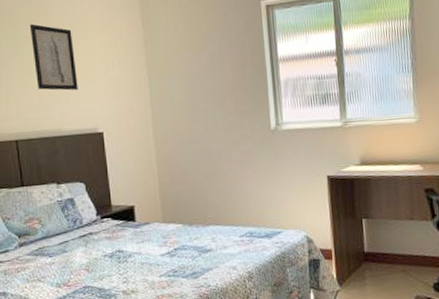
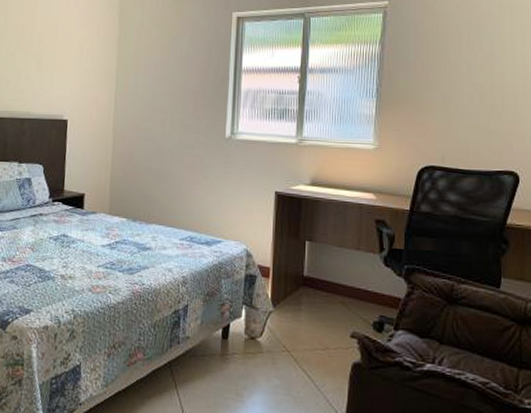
wall art: present [29,24,78,91] -> none [16,13,55,77]

